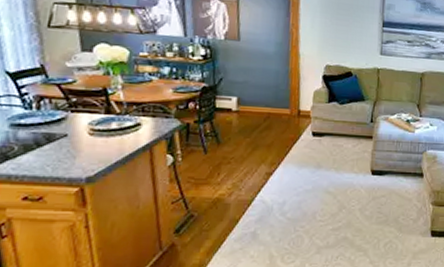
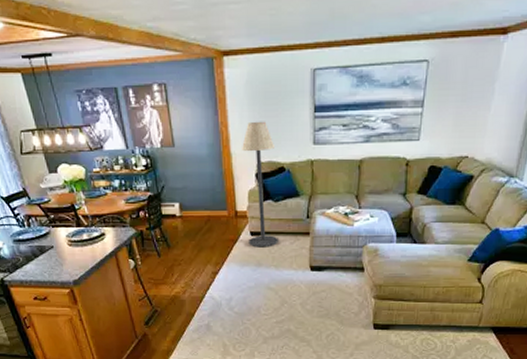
floor lamp: none [309,27,343,149] -> present [242,121,278,248]

